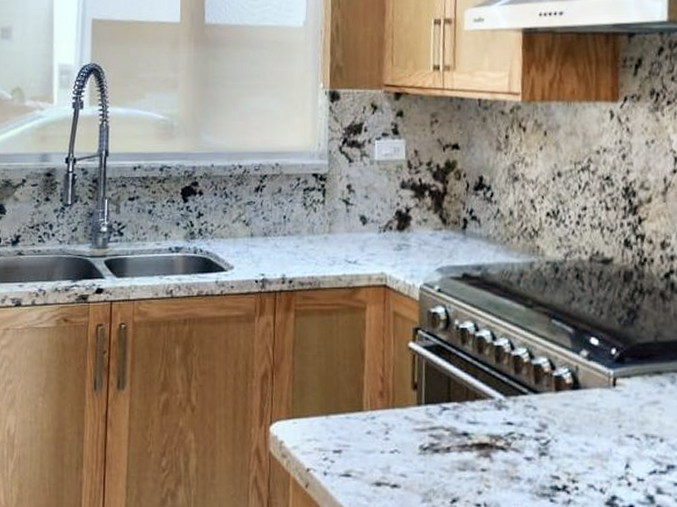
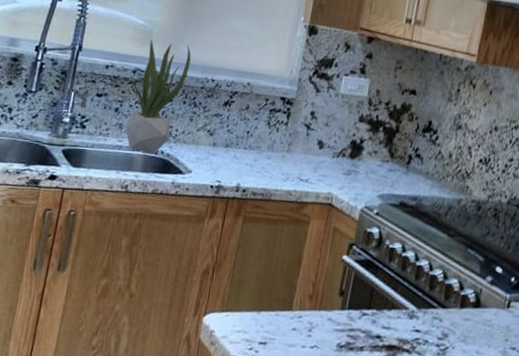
potted plant: none [159,133,215,254] -> present [125,39,191,154]

